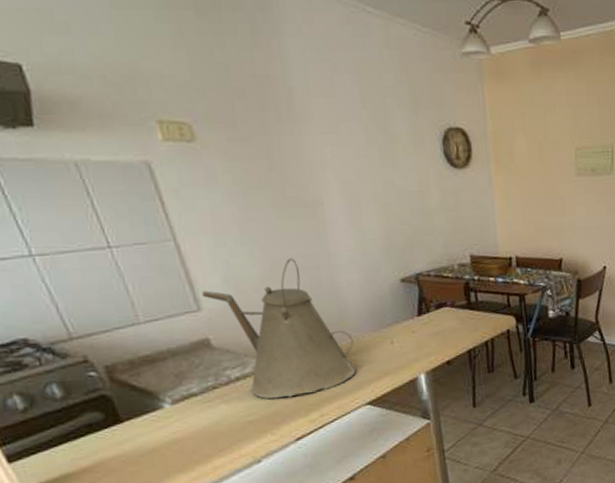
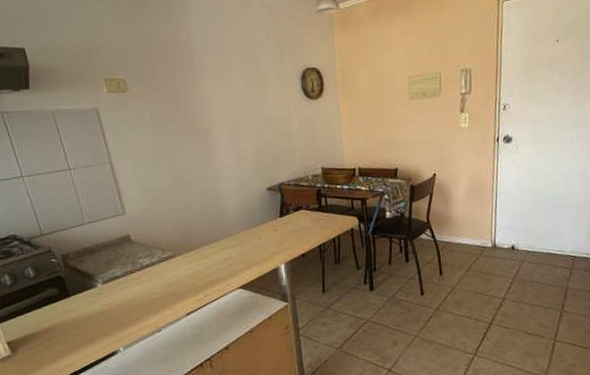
kettle: present [202,258,356,400] -> none [126,174,232,282]

